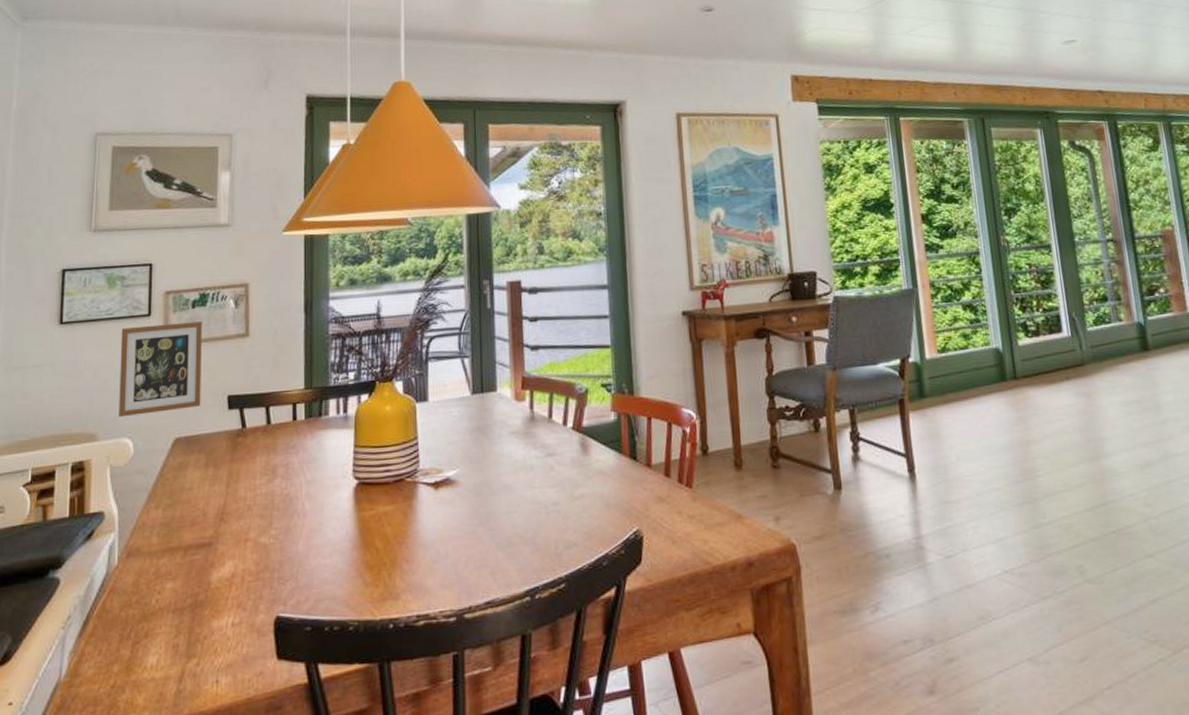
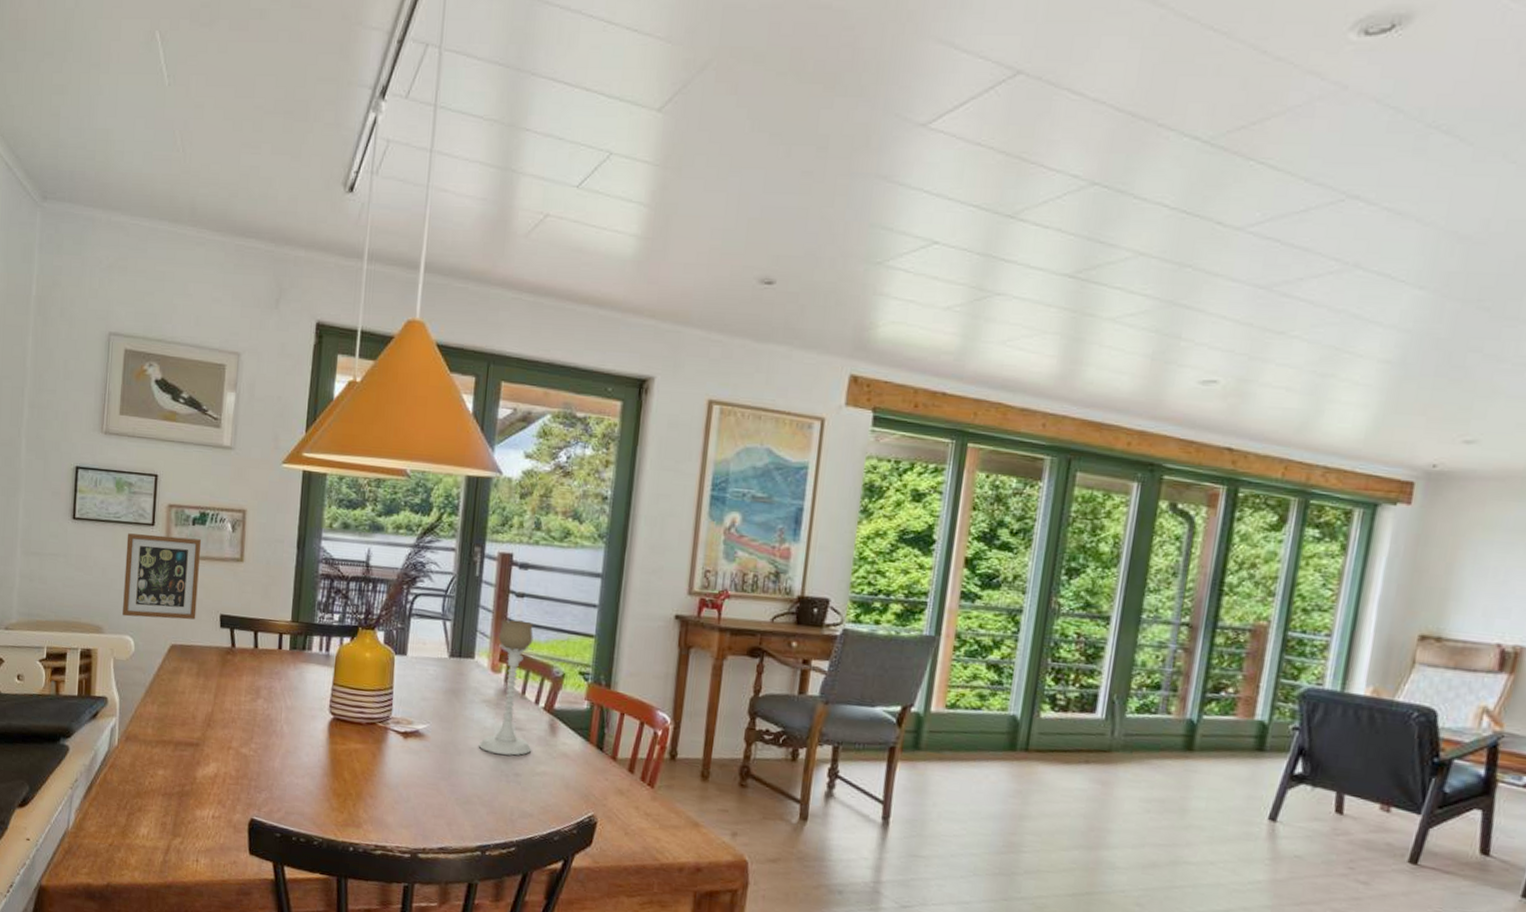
candle holder: none [512,344,566,486] -> present [478,619,533,756]

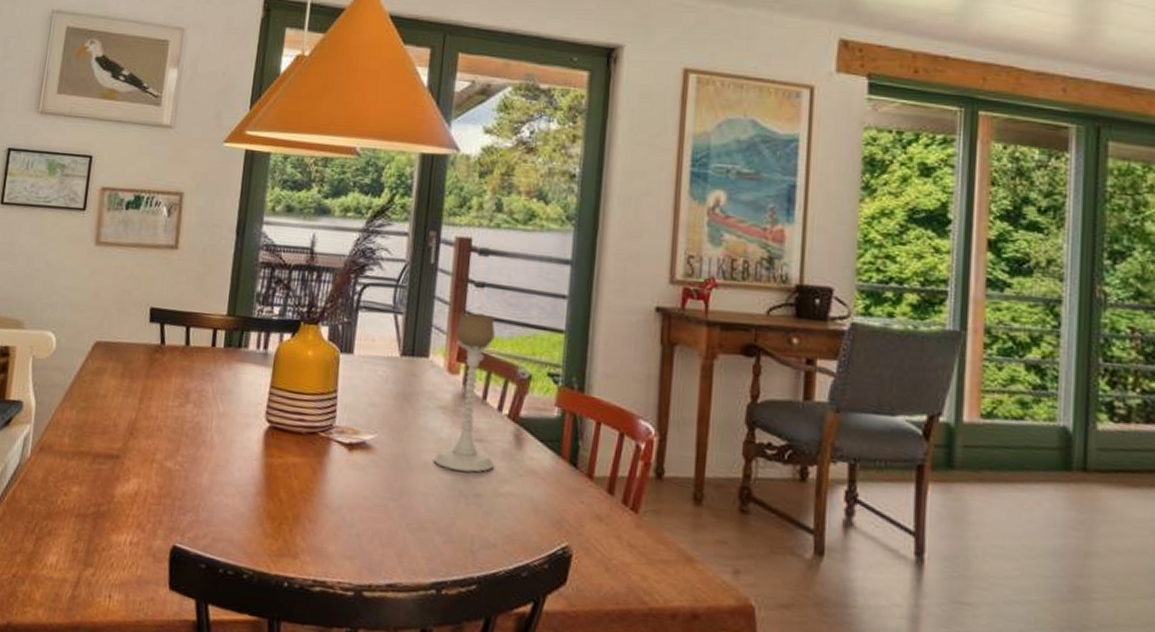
picture frame: present [122,533,202,620] -> none [45,219,135,314]

